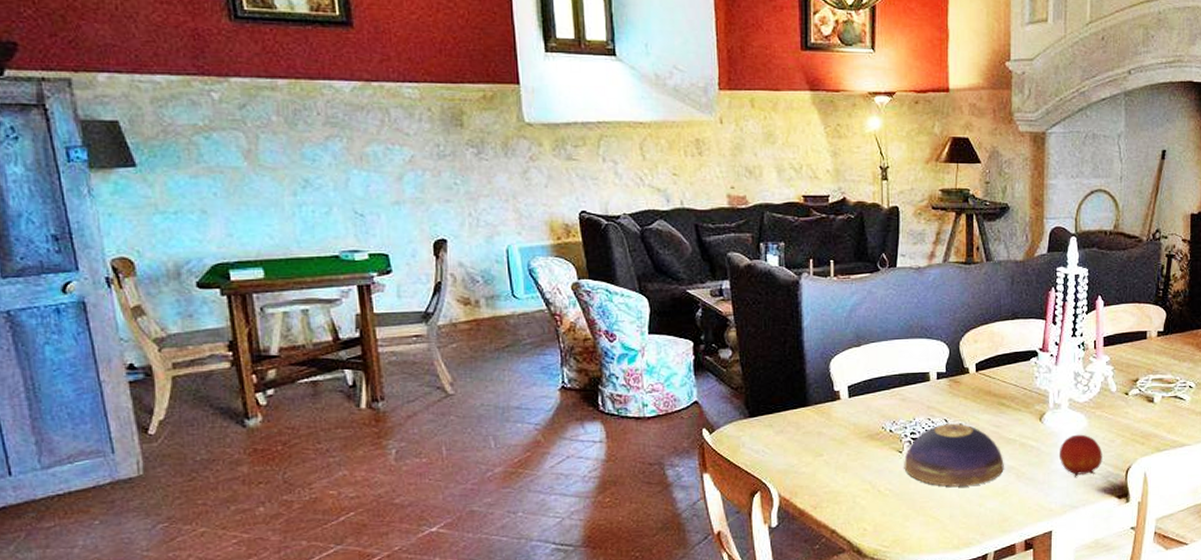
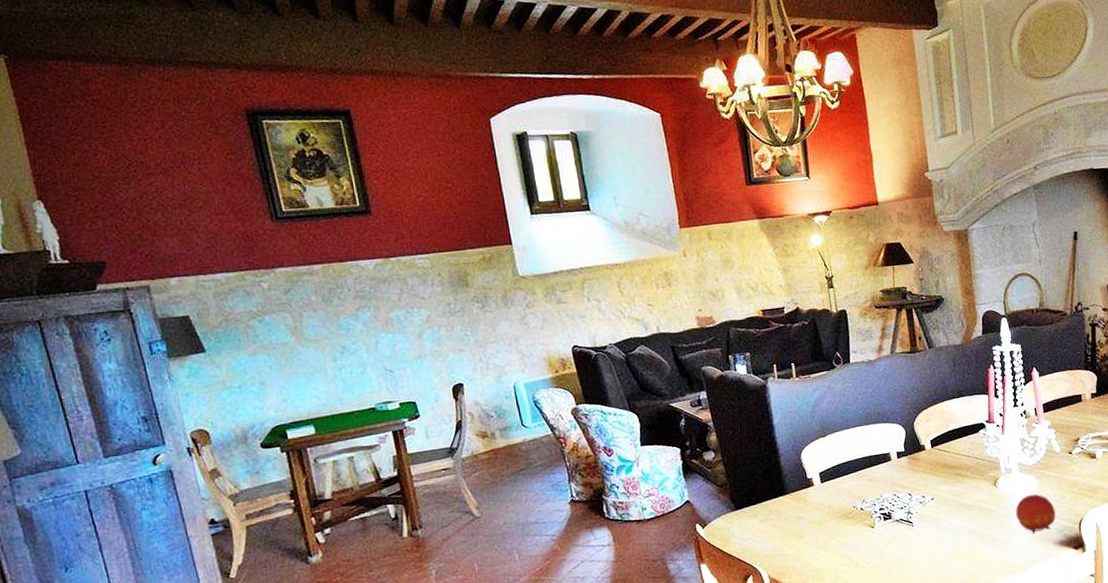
decorative bowl: present [904,423,1004,487] -> none [877,495,967,554]

